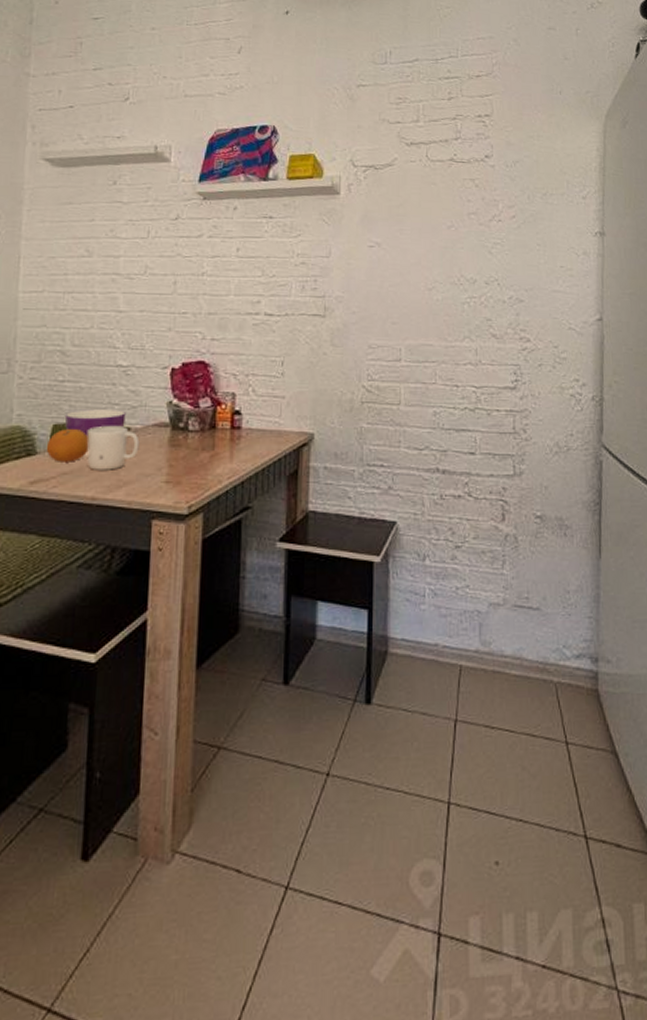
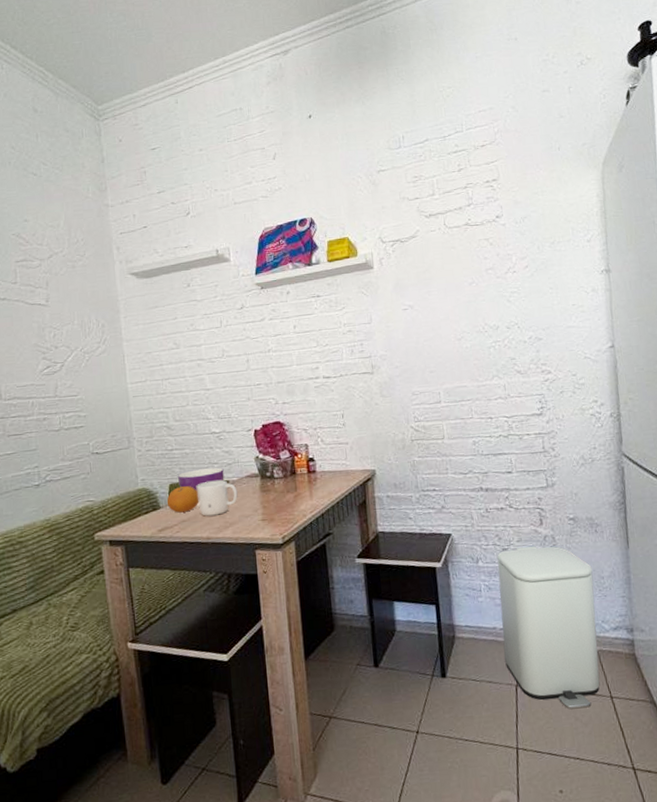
pedal bin: none [445,546,558,756] -> present [497,546,600,709]

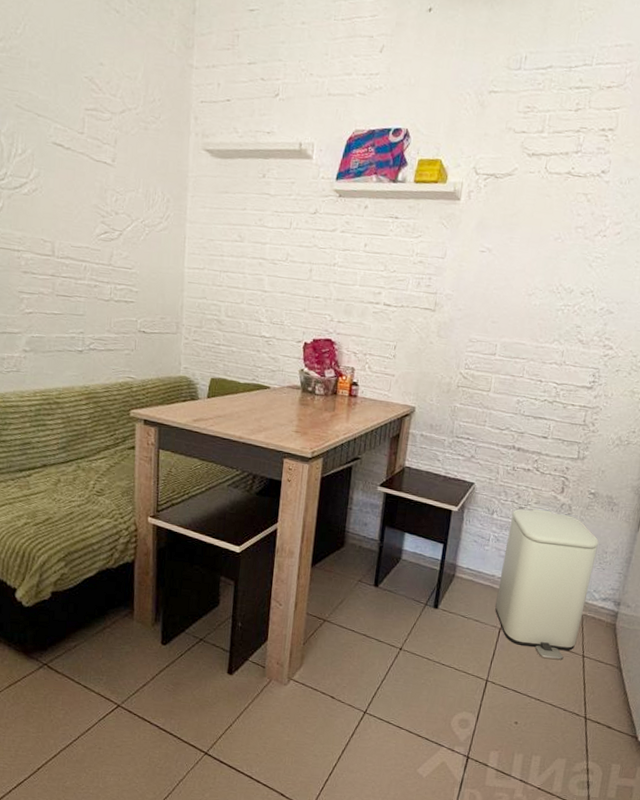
fruit: present [166,486,199,513] -> none [205,382,239,409]
bowl: present [177,467,225,491] -> none [219,368,267,391]
mug: present [196,480,238,516] -> none [236,383,277,418]

